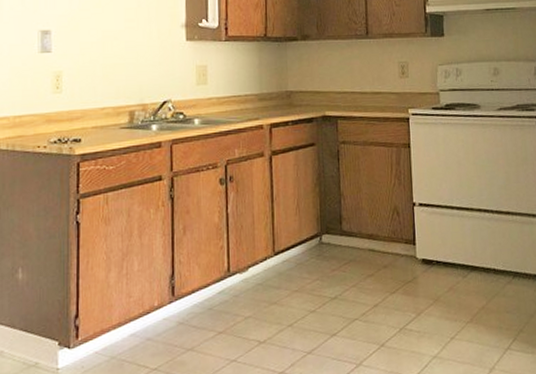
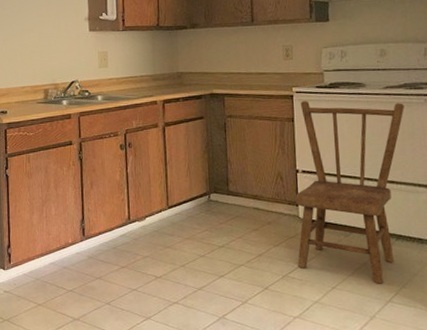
dining chair: none [412,124,518,330] -> present [295,101,404,284]

